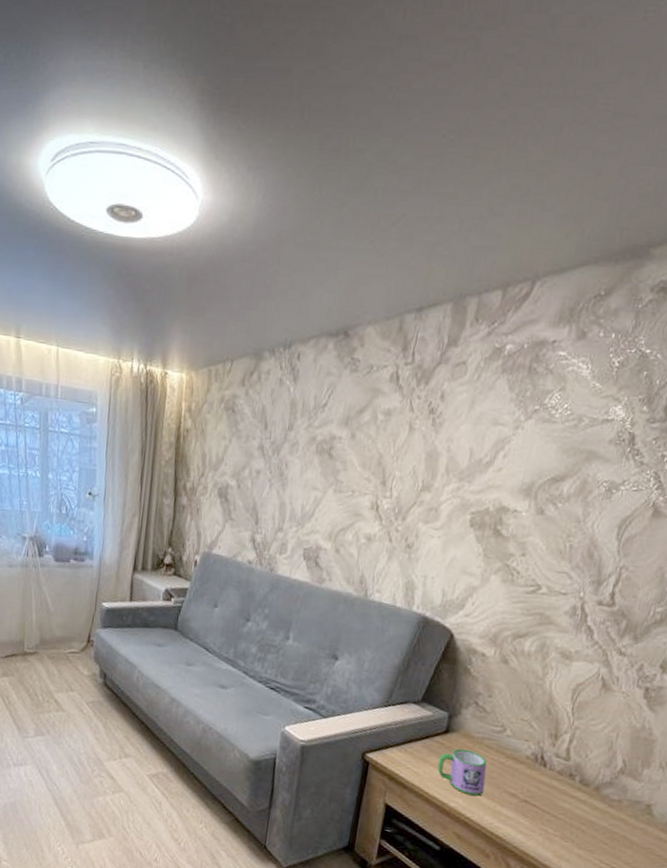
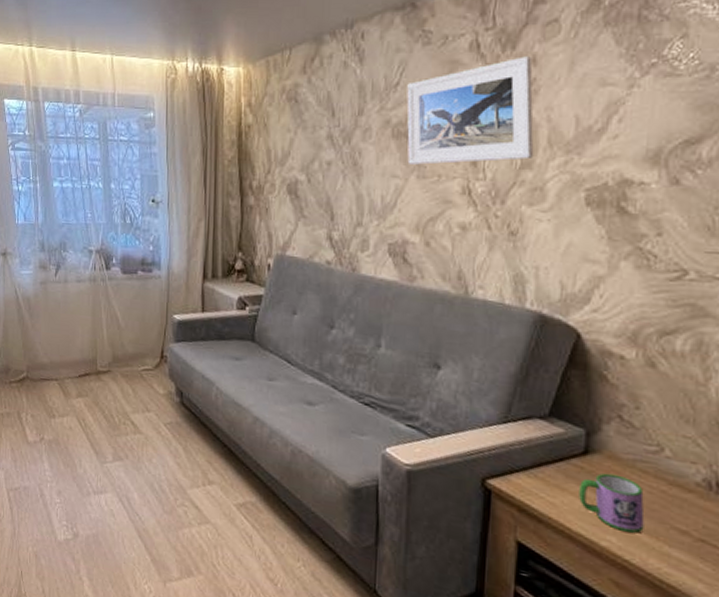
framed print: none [327,392,441,483] -> present [406,56,534,165]

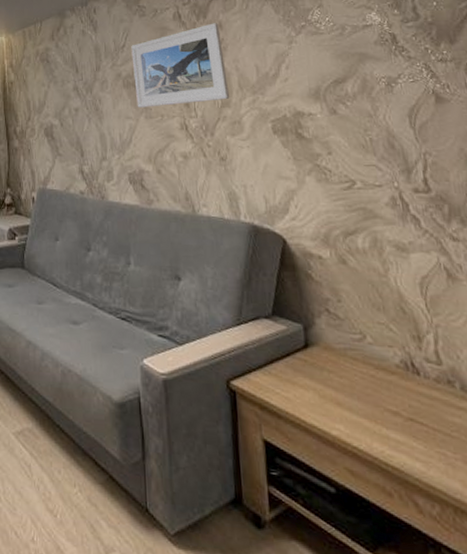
mug: present [579,473,645,533] -> none [306,363,364,419]

